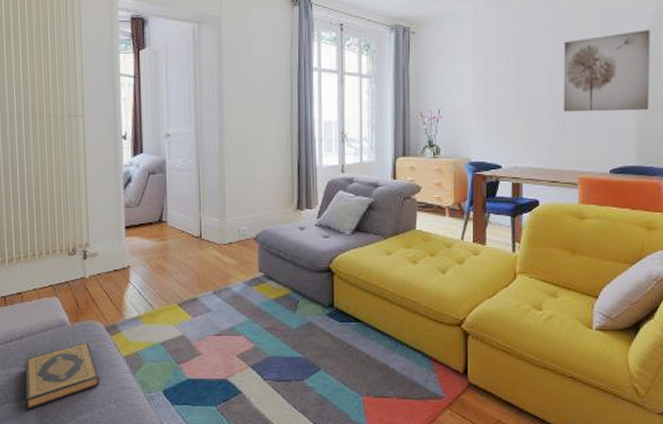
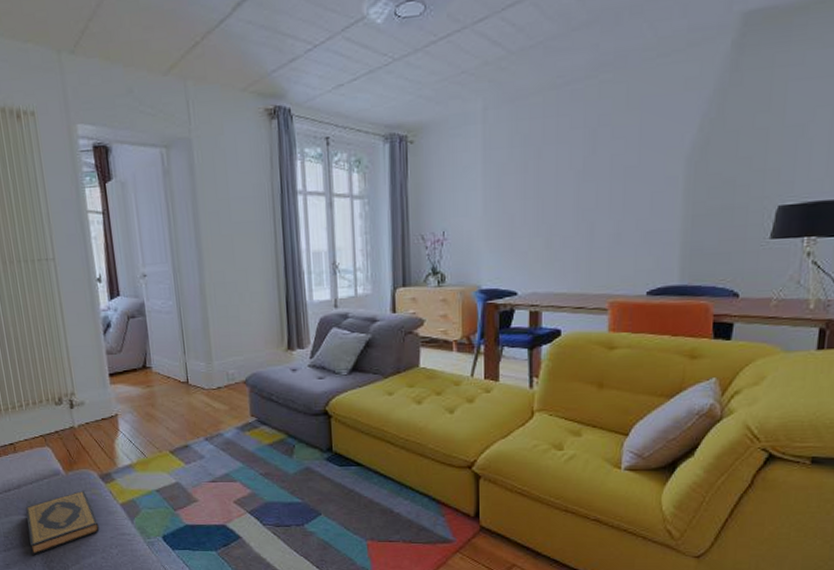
wall art: present [563,30,650,112] -> none [591,118,704,226]

